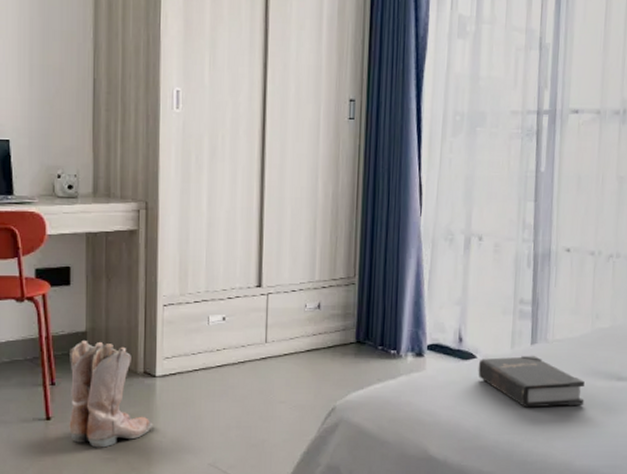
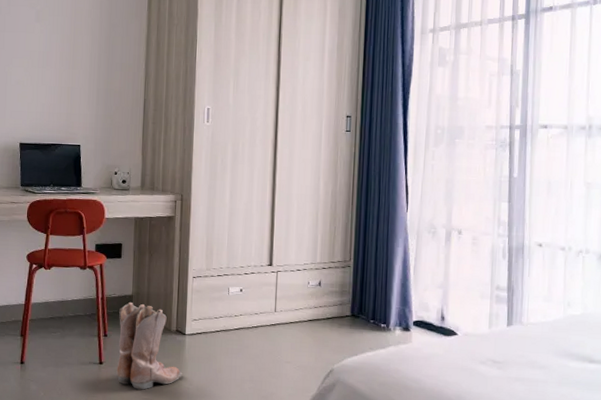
hardback book: present [478,355,585,408] -> none [459,335,558,383]

